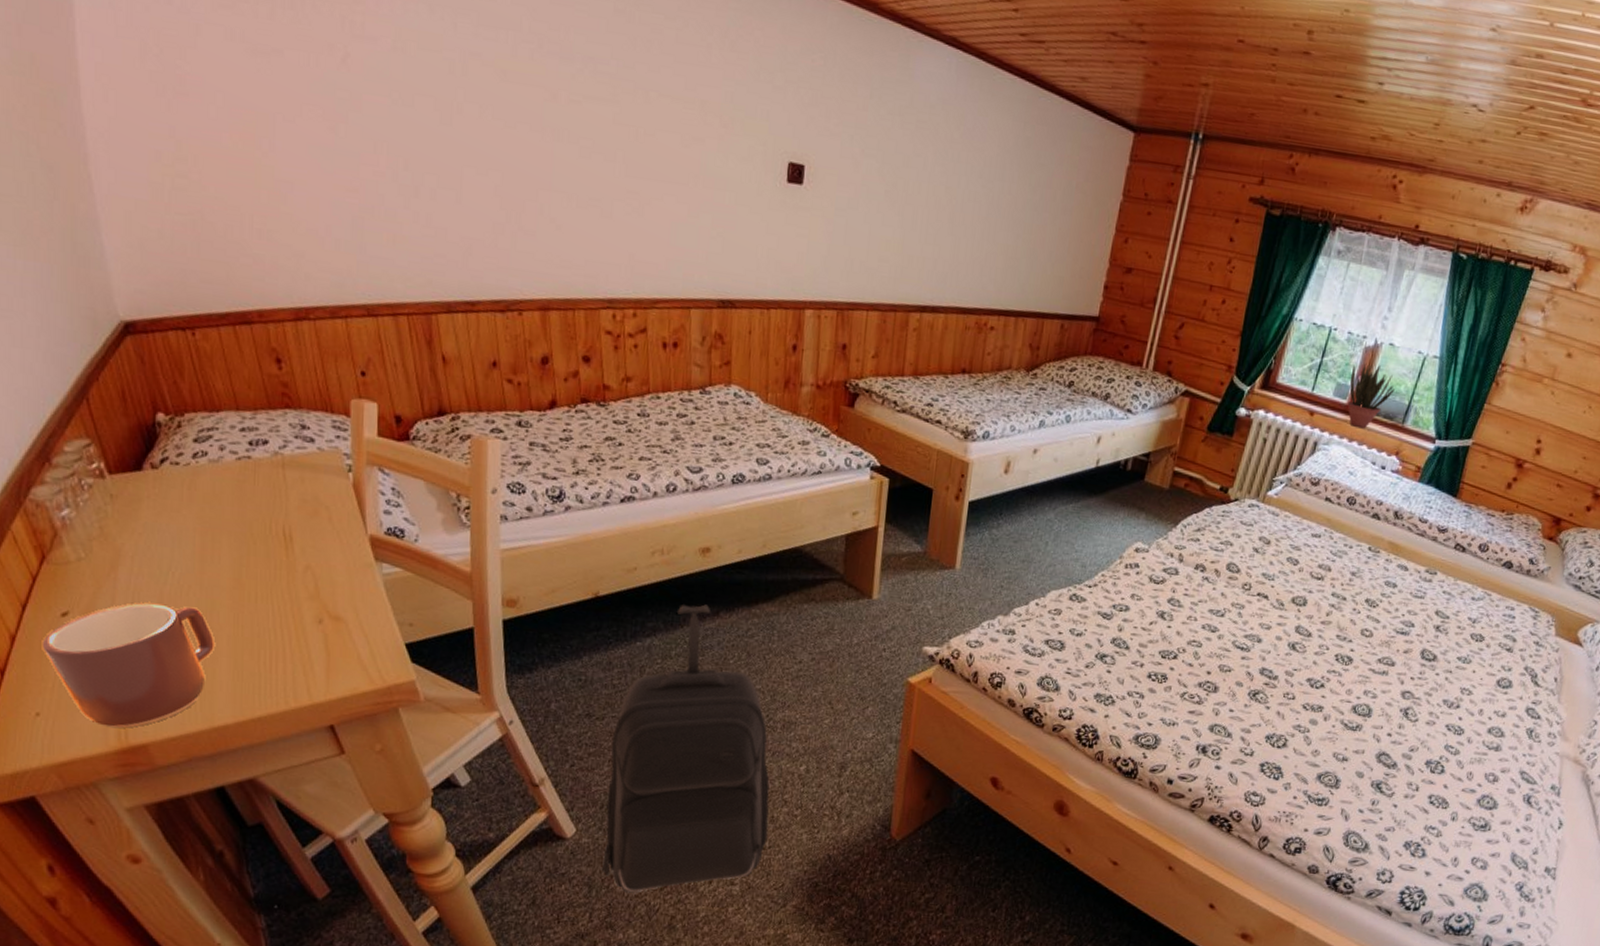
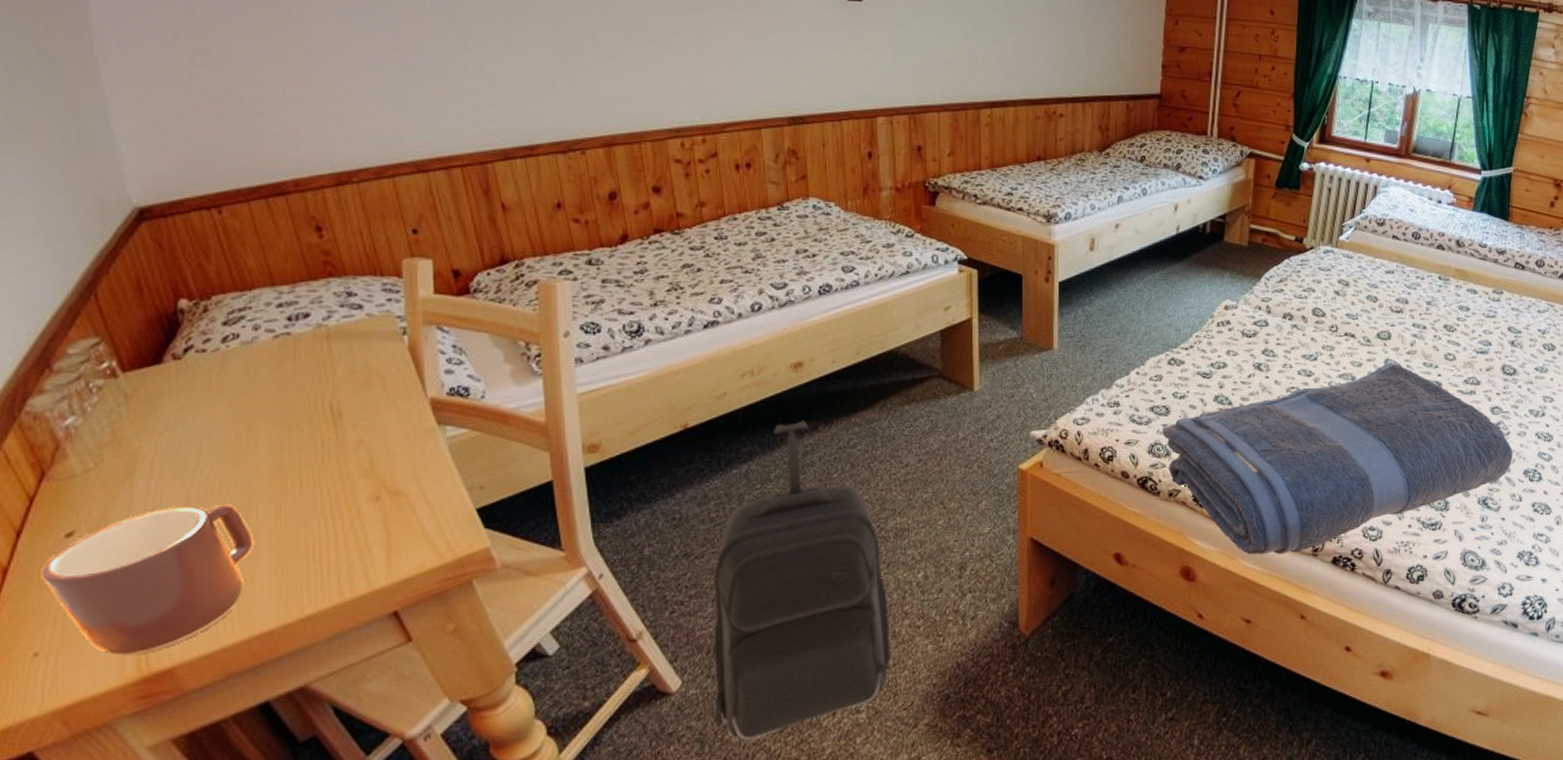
towel: none [1053,630,1418,805] -> present [1162,362,1513,555]
potted plant: present [1347,363,1395,429] -> none [1397,110,1438,169]

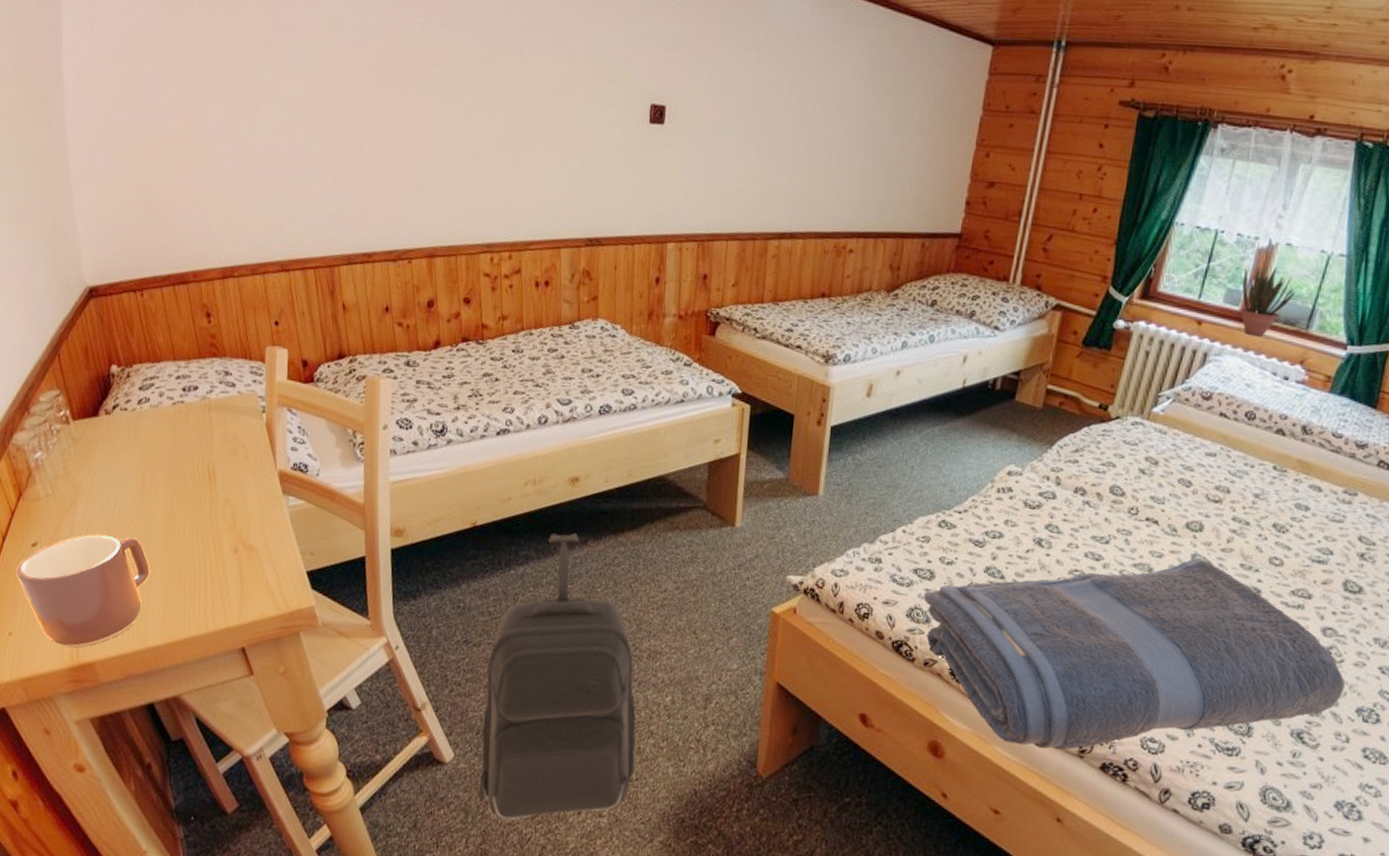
potted plant: none [1397,110,1438,169] -> present [1240,266,1295,337]

